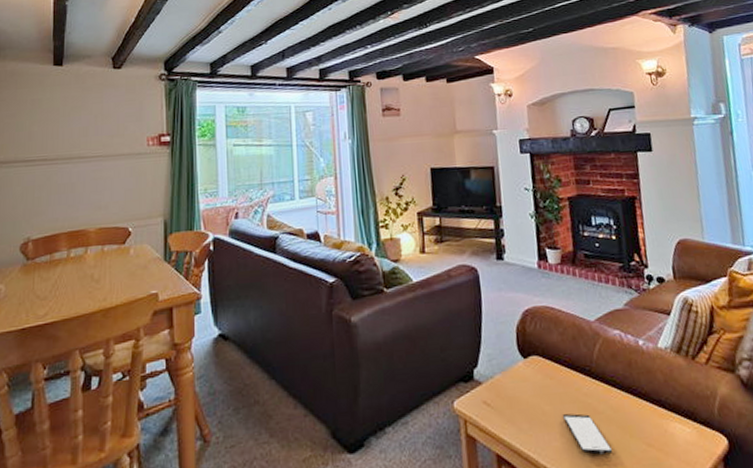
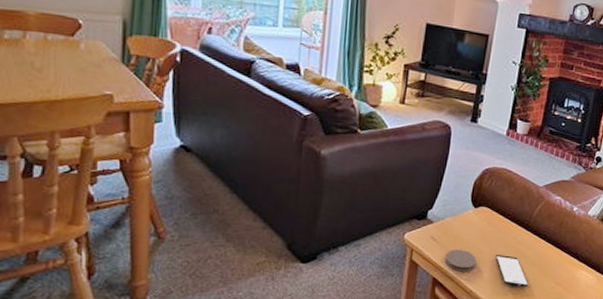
coaster: none [504,413,543,443] -> present [444,249,477,272]

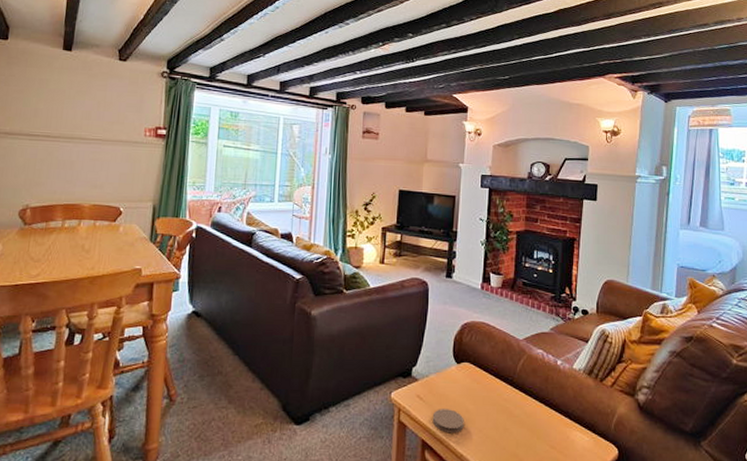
smartphone: present [496,255,528,287] -> none [483,414,520,450]

